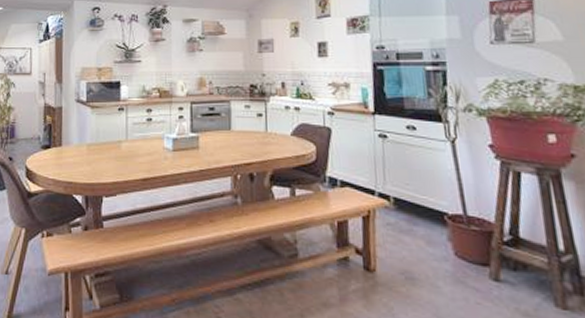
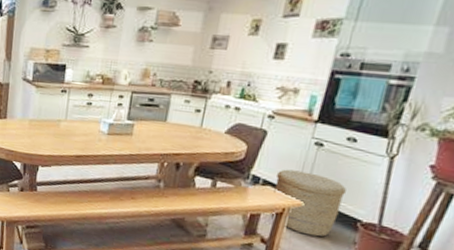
woven basket: none [352,166,424,238] -> present [270,169,346,237]

